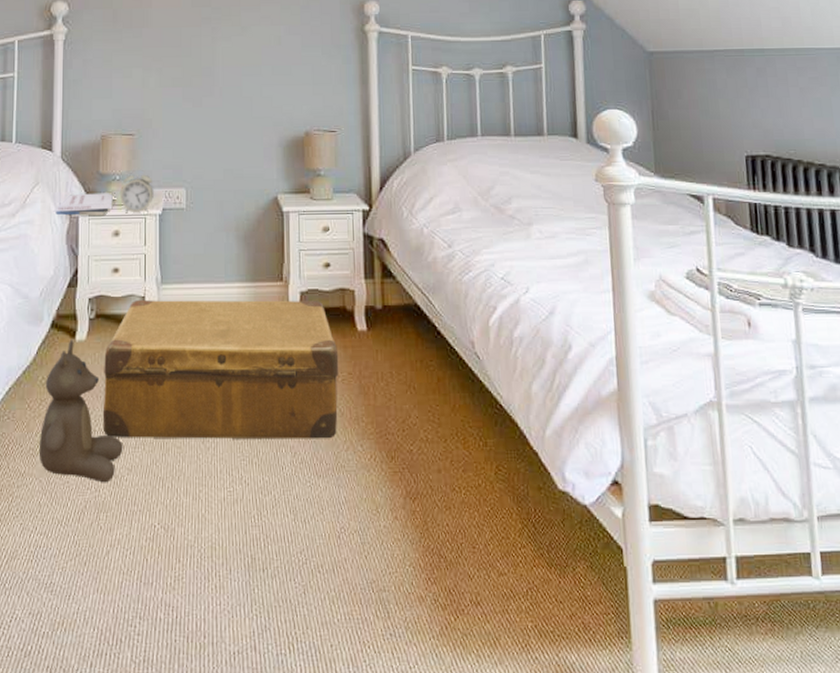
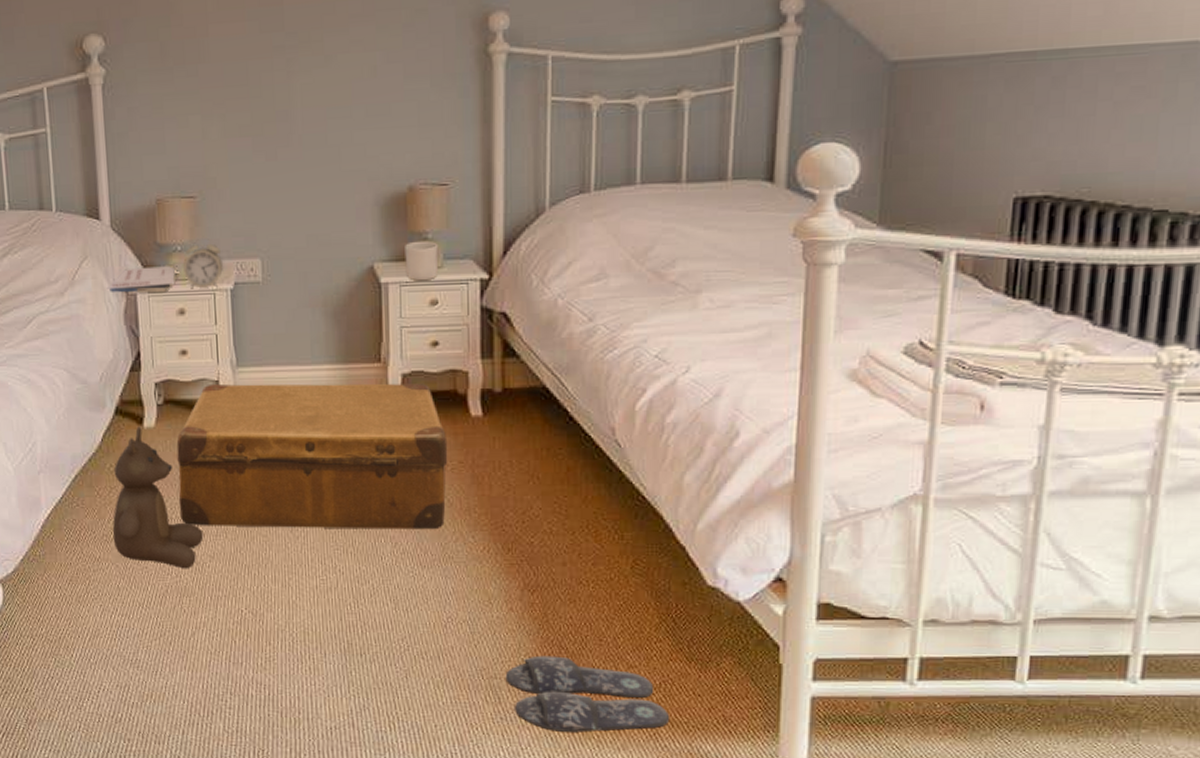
mug: none [302,176,330,211] -> present [405,240,439,281]
slippers: none [393,565,538,647] -> present [505,655,670,732]

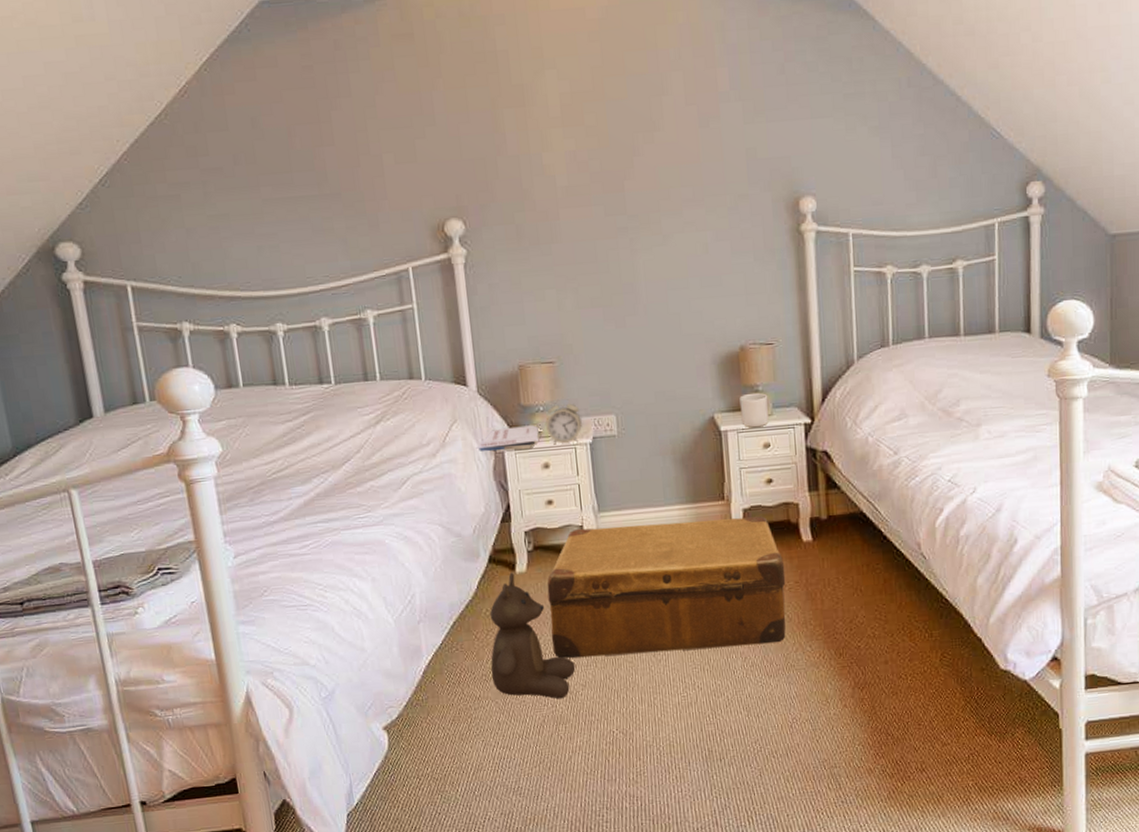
slippers: present [505,655,670,732] -> none [843,742,978,808]

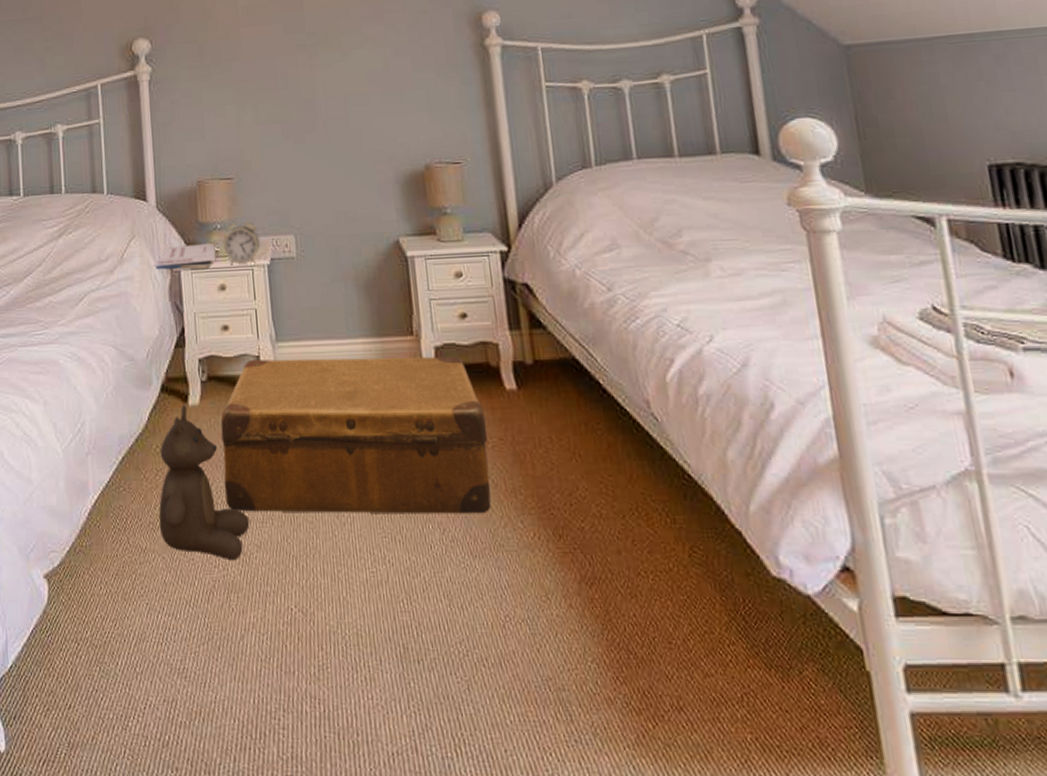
mug: present [739,392,769,428] -> none [426,215,460,254]

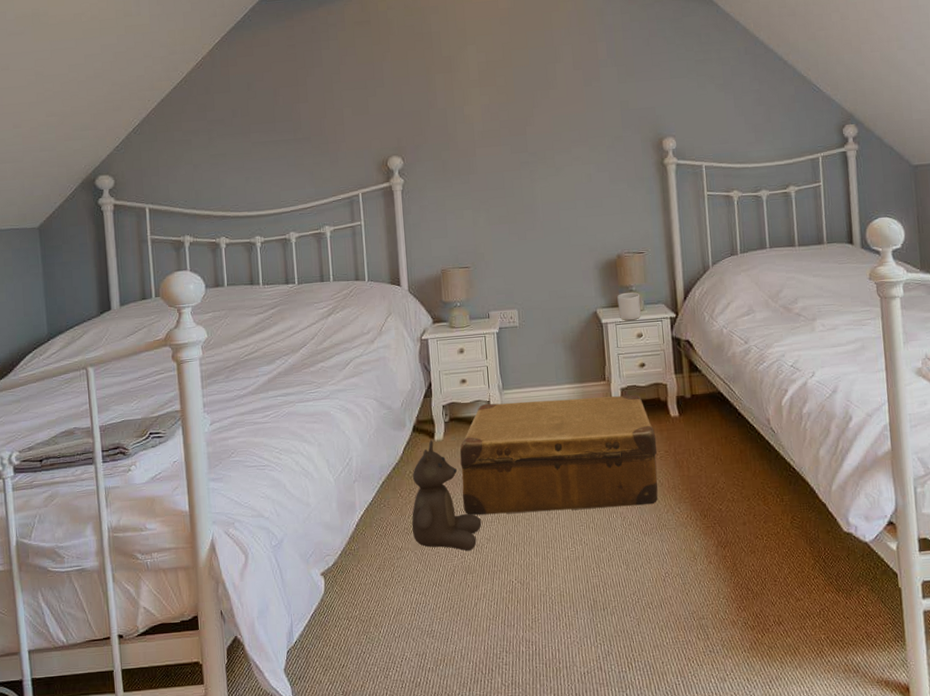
books: present [153,243,221,270] -> none [406,317,460,339]
alarm clock: present [223,215,260,265] -> none [462,295,491,334]
mug: none [426,215,460,254] -> present [617,292,642,321]

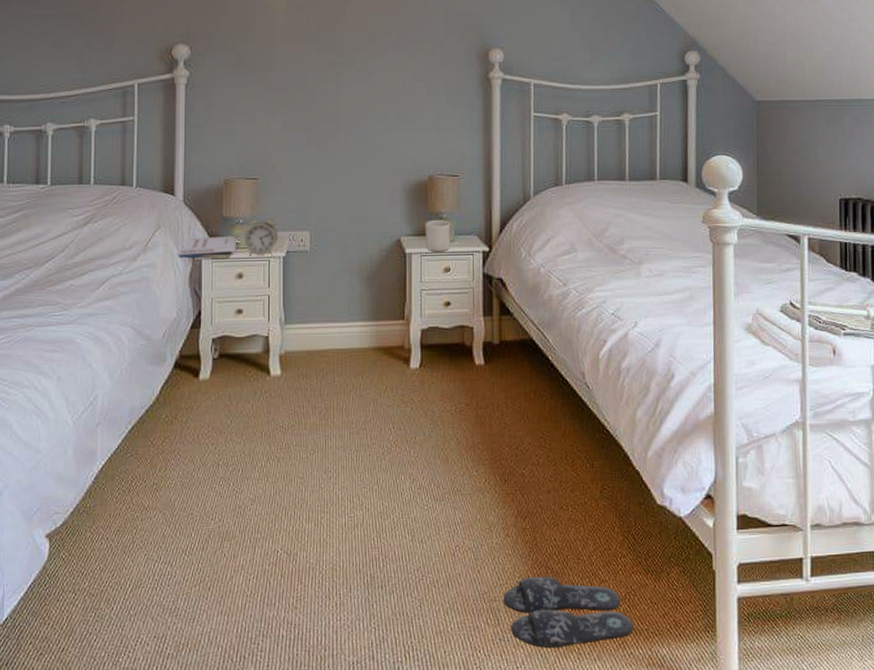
books: none [406,317,460,339] -> present [175,236,242,259]
teddy bear: present [411,440,482,550] -> none [162,379,247,512]
suitcase: present [459,395,658,515] -> none [226,337,457,471]
alarm clock: none [462,295,491,334] -> present [244,212,277,256]
slippers: none [710,596,830,658] -> present [503,576,634,648]

